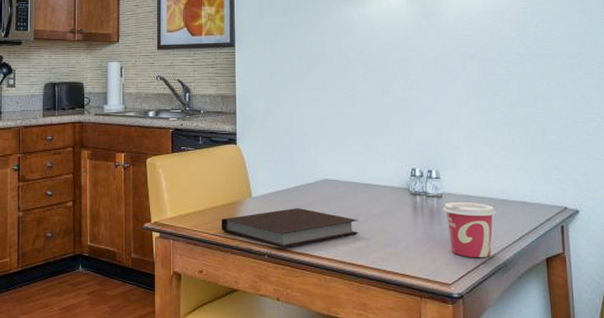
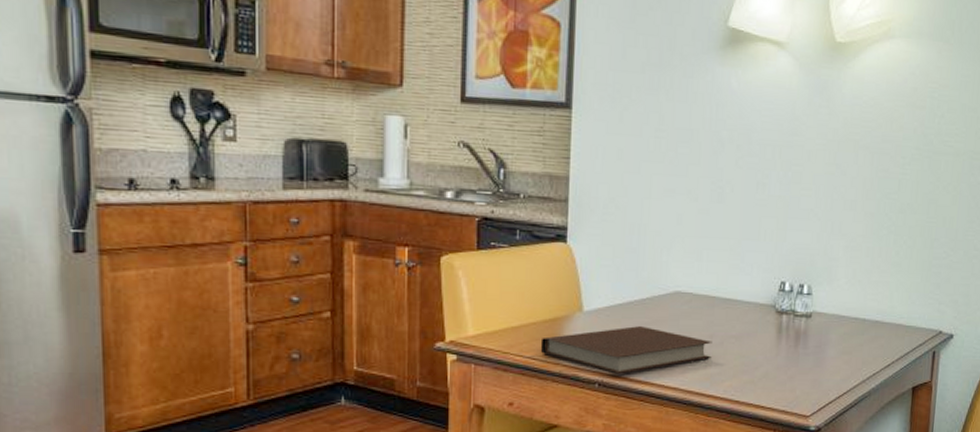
cup: present [443,201,496,257] -> none [810,322,868,386]

